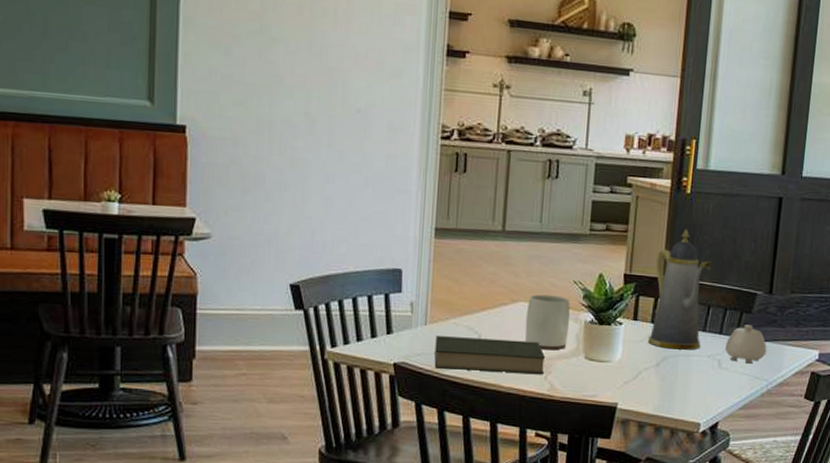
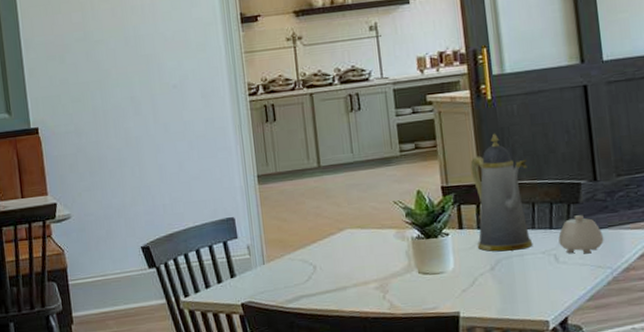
book: present [434,336,546,374] -> none [275,264,381,303]
mug: present [524,294,571,350] -> none [353,217,398,271]

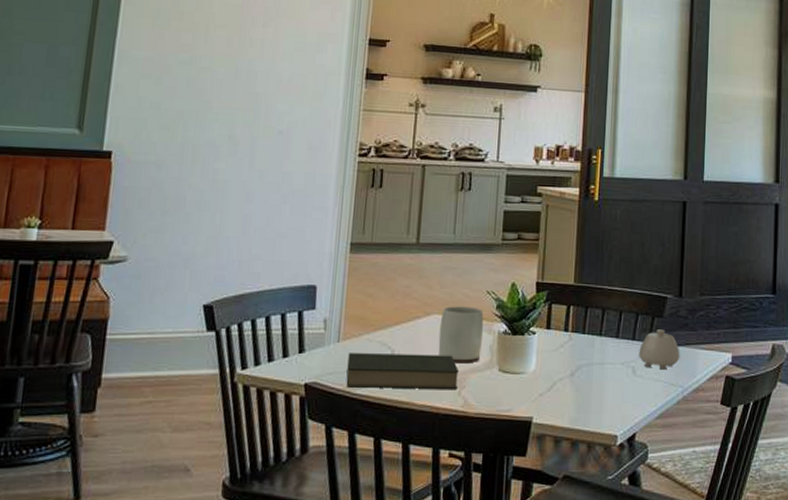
book: none [275,264,381,303] -> present [346,353,460,389]
mug: none [353,217,398,271] -> present [438,306,484,364]
coffee pot: present [470,133,533,252] -> none [561,235,621,358]

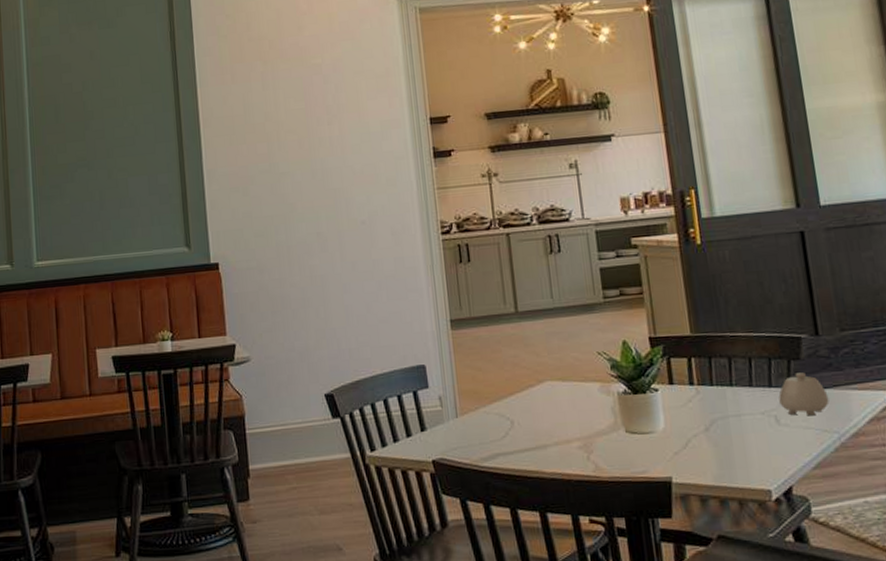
book: present [346,353,460,389] -> none [469,420,585,461]
mug: present [438,306,484,364] -> none [554,369,604,428]

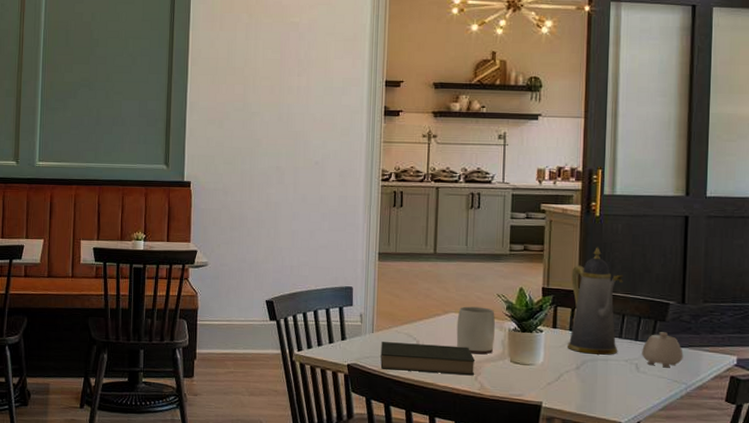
book: none [469,420,585,461] -> present [380,342,476,375]
mug: none [554,369,604,428] -> present [456,306,496,354]
coffee pot: none [680,280,751,411] -> present [567,247,623,355]

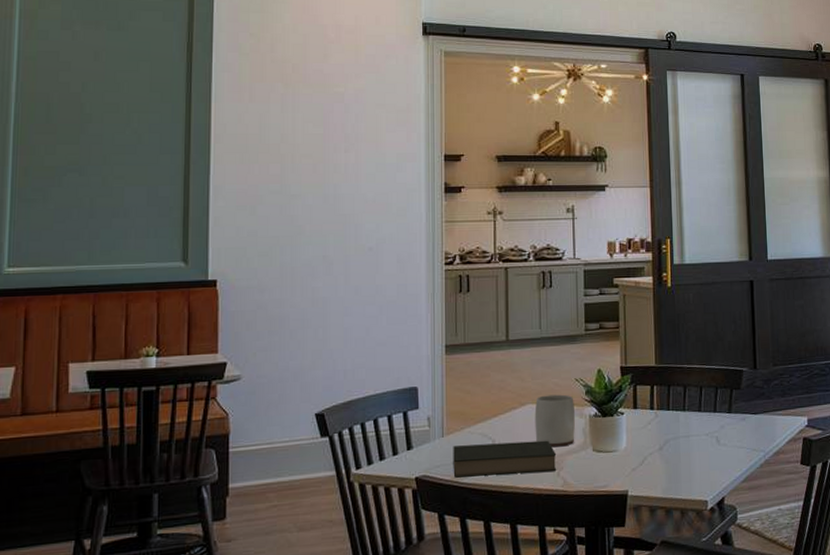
coffee pot: present [567,247,623,355] -> none [648,319,699,432]
sugar bowl: present [642,332,683,368] -> none [721,400,760,437]

